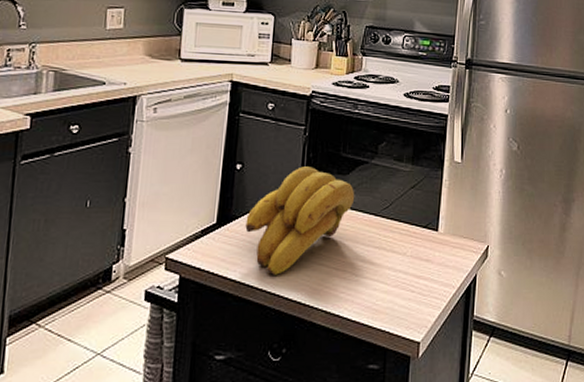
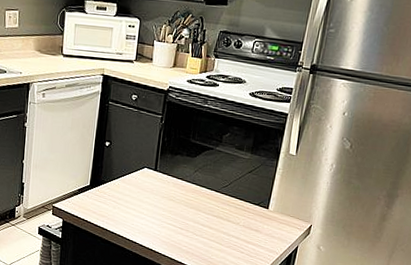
banana bunch: present [245,166,355,275] -> none [111,148,200,228]

